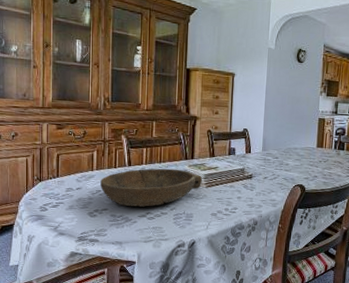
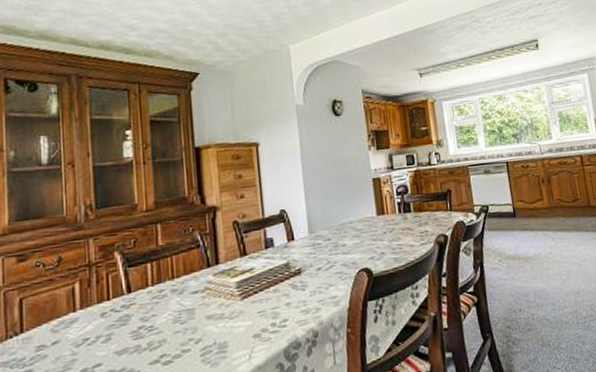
bowl: present [100,168,203,207] -> none [88,282,235,354]

